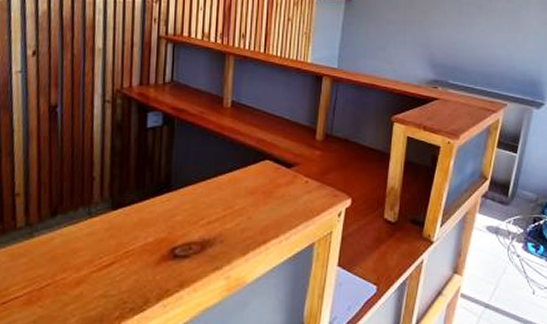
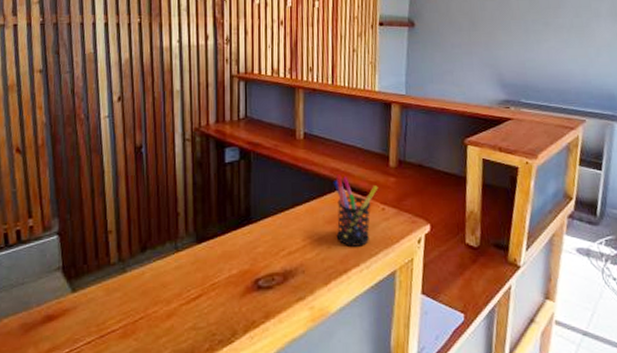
pen holder: none [258,145,303,218] -> present [333,174,378,247]

